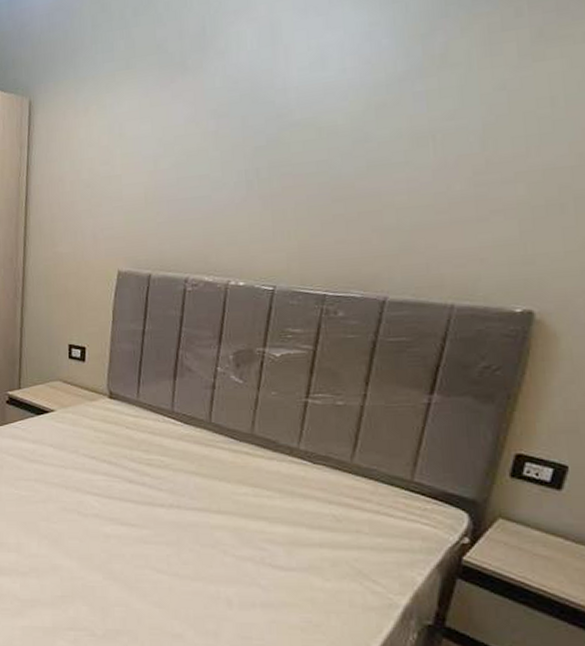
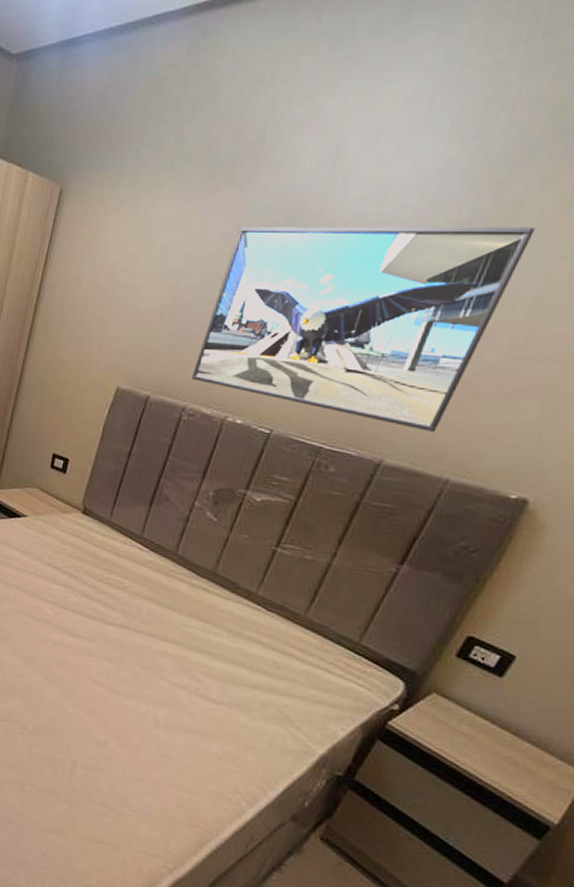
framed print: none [186,68,466,264] -> present [191,226,535,432]

